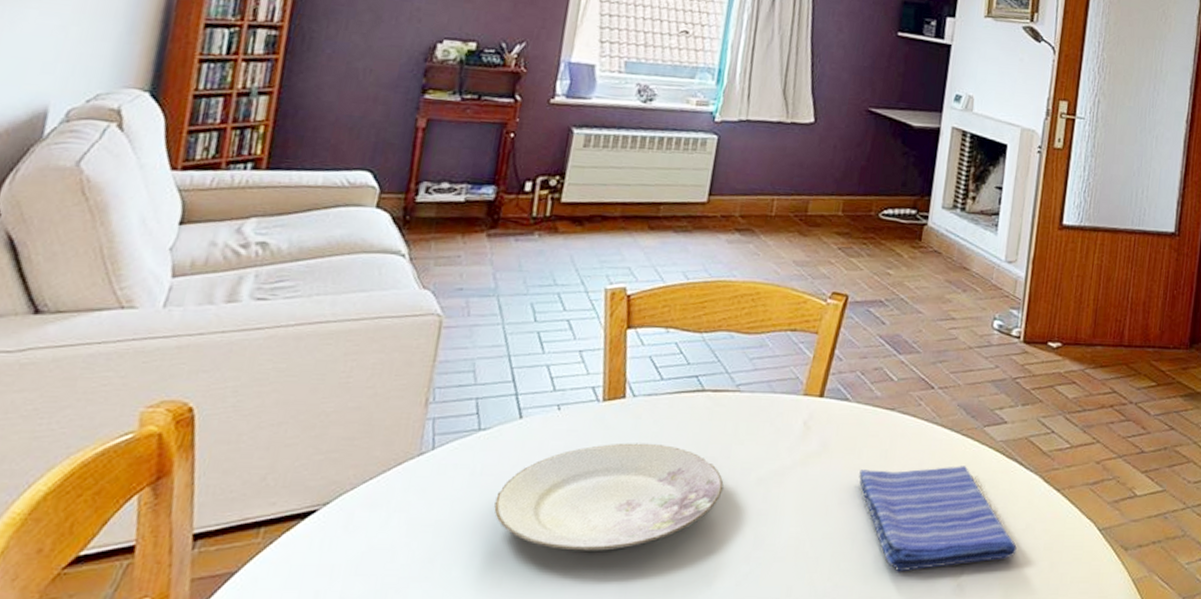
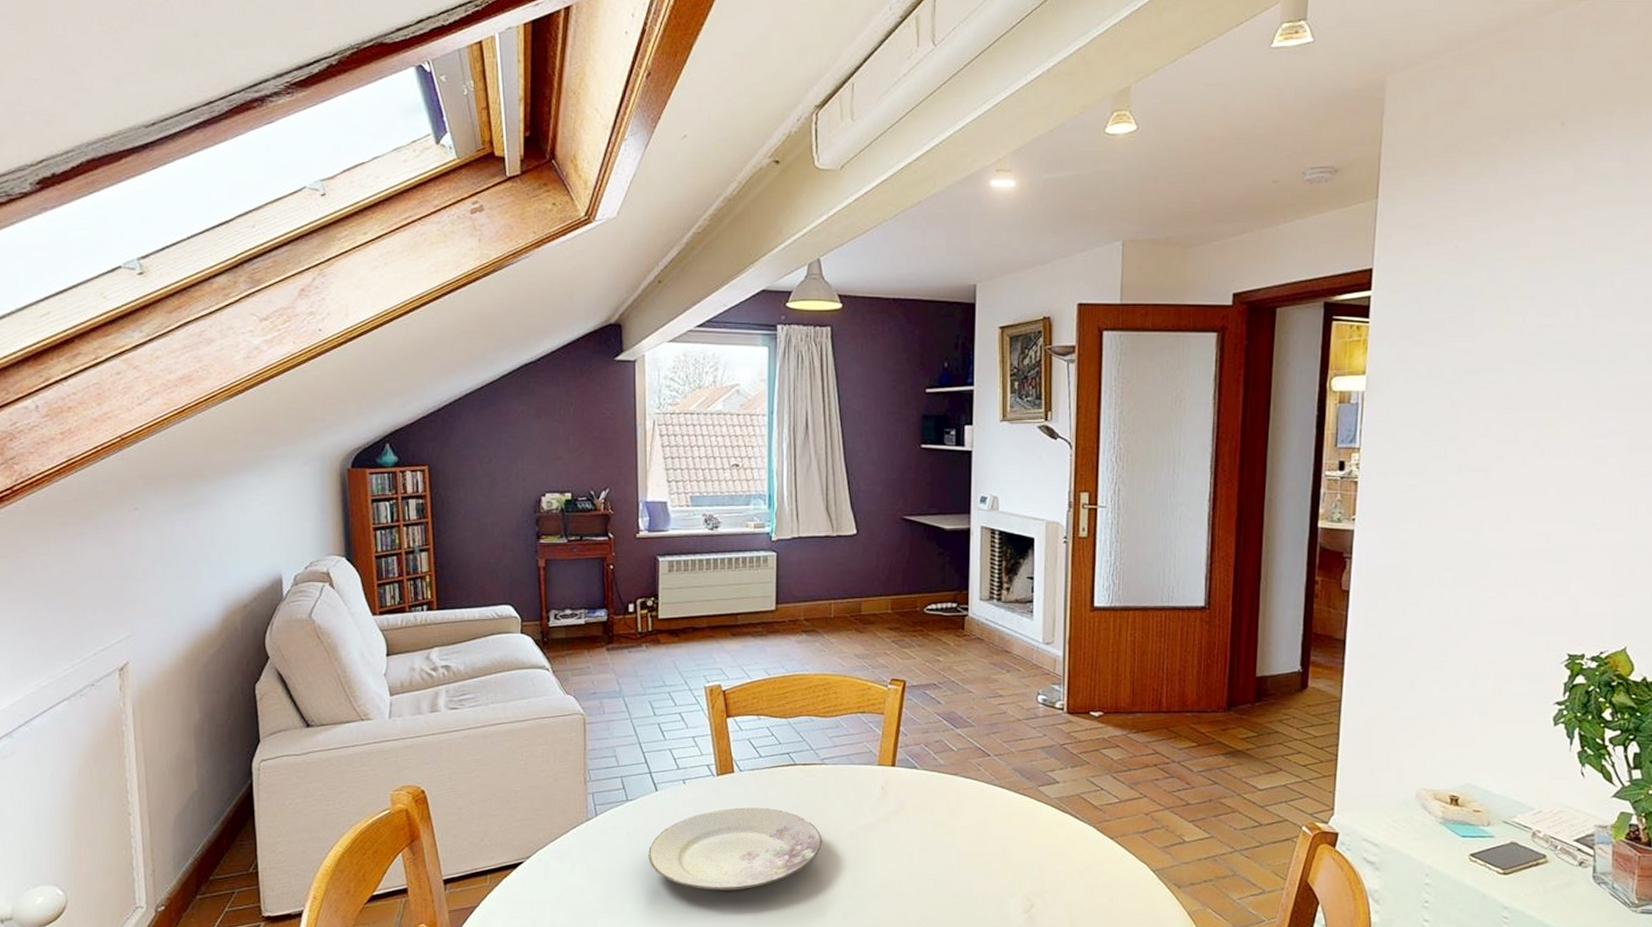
dish towel: present [859,466,1017,572] -> none [933,819,1078,906]

